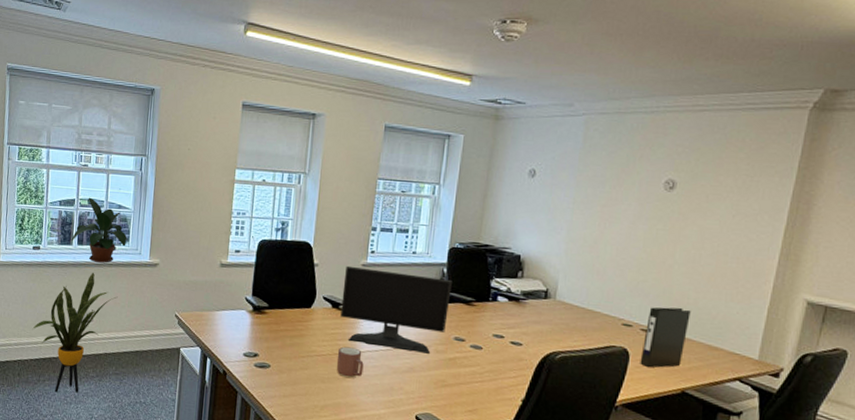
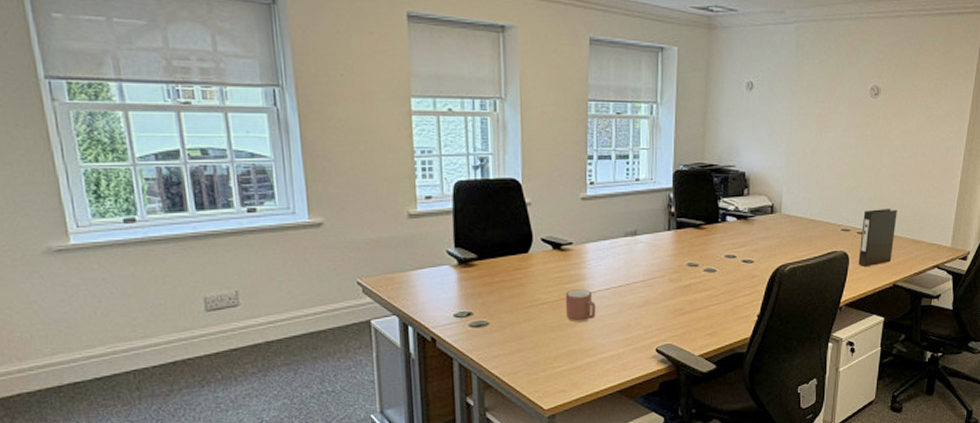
house plant: present [32,273,118,393] -> none [146,244,272,401]
potted plant: present [71,197,129,263] -> none [184,145,274,230]
computer monitor: present [340,265,452,354] -> none [562,201,680,285]

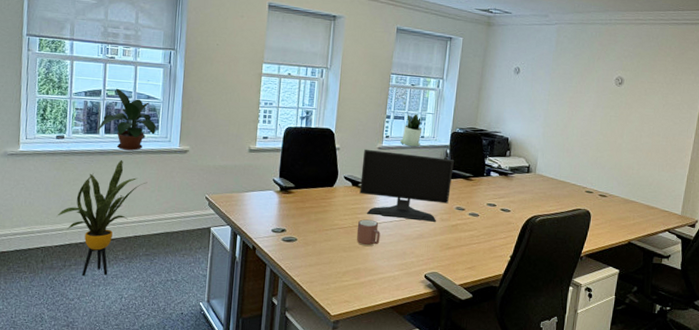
house plant: none [146,244,272,401] -> present [57,160,148,276]
potted plant: none [184,145,274,230] -> present [97,88,158,151]
computer monitor: none [562,201,680,285] -> present [360,149,454,222]
planter: none [609,151,637,193] -> present [400,113,423,147]
binder: present [858,208,897,267] -> none [598,177,635,225]

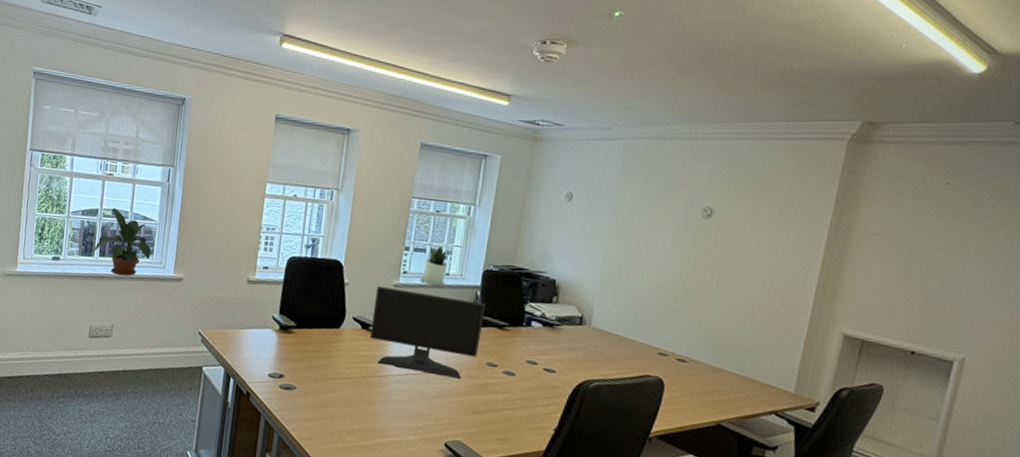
house plant: present [57,160,148,276] -> none [48,286,140,412]
mug: present [356,219,381,247] -> none [364,369,393,403]

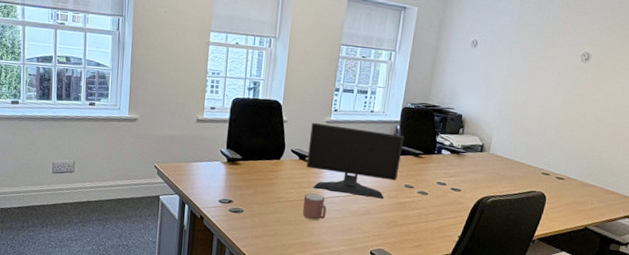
potted plant: present [92,207,153,277] -> none [50,54,108,118]
mug: none [364,369,393,403] -> present [302,193,327,221]
planter: present [420,245,449,286] -> none [349,87,374,122]

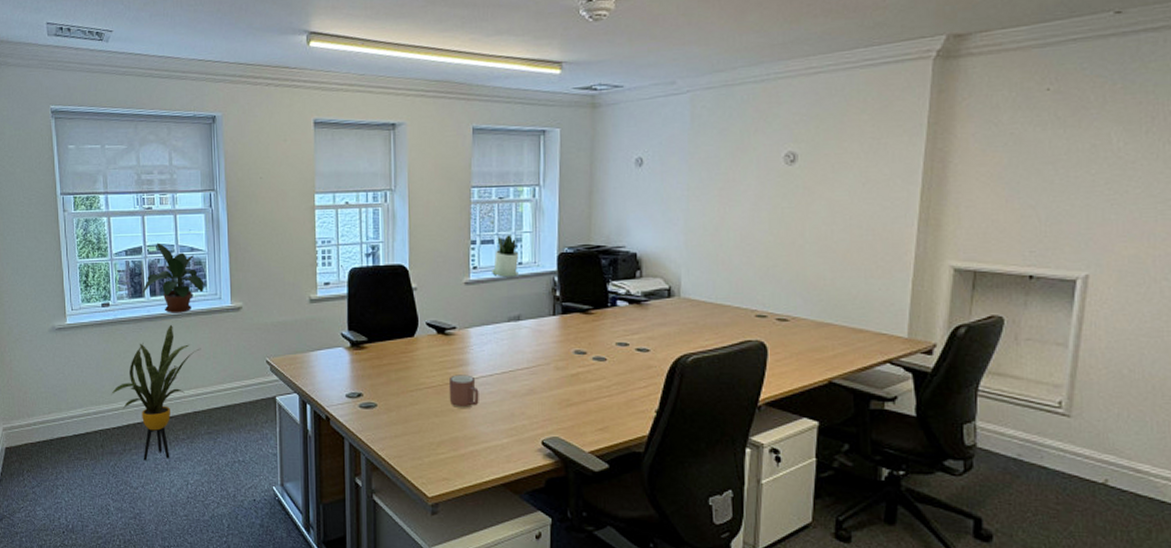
house plant: none [14,127,99,238] -> present [111,325,201,461]
potted plant: none [50,54,108,118] -> present [142,242,206,313]
computer monitor: present [306,122,404,199] -> none [446,285,566,372]
planter: none [349,87,374,122] -> present [492,235,519,277]

